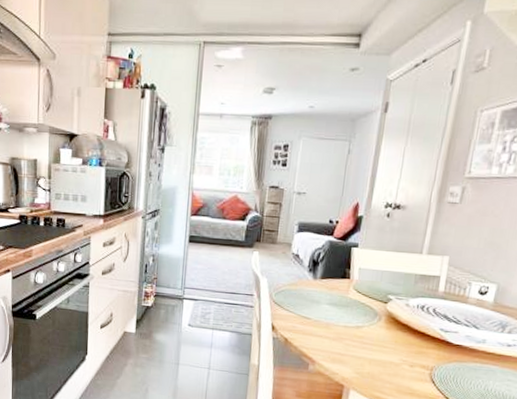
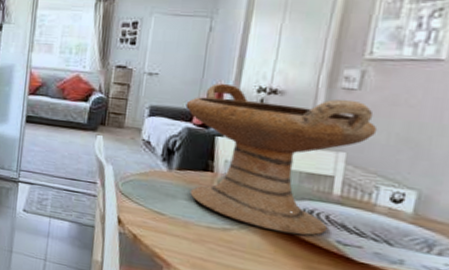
decorative bowl: none [328,201,472,327] -> present [186,84,378,236]

